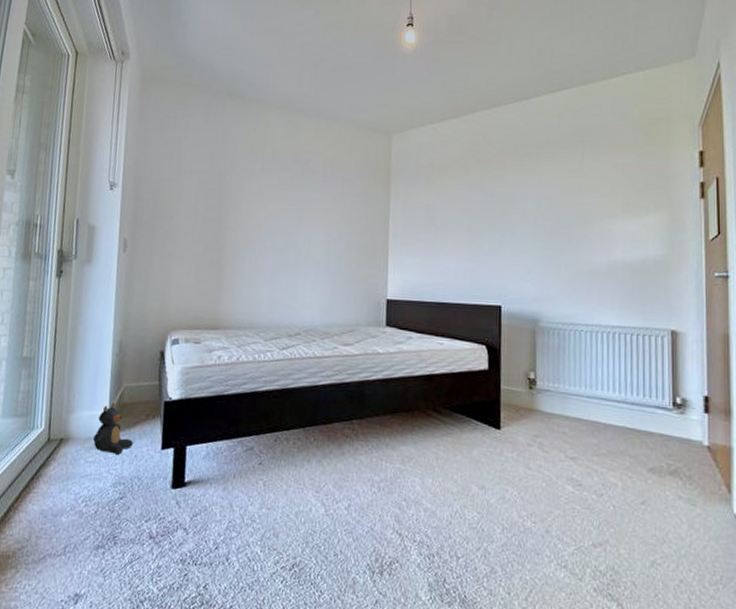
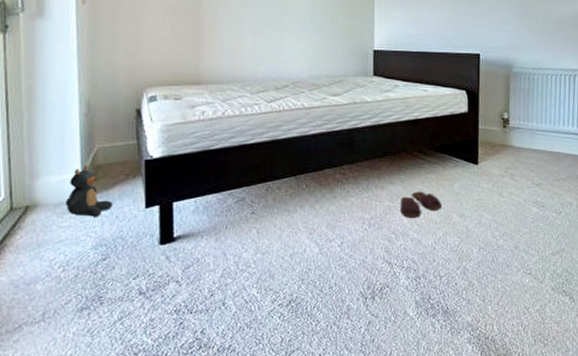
slippers: none [413,455,458,485] -> present [400,191,441,218]

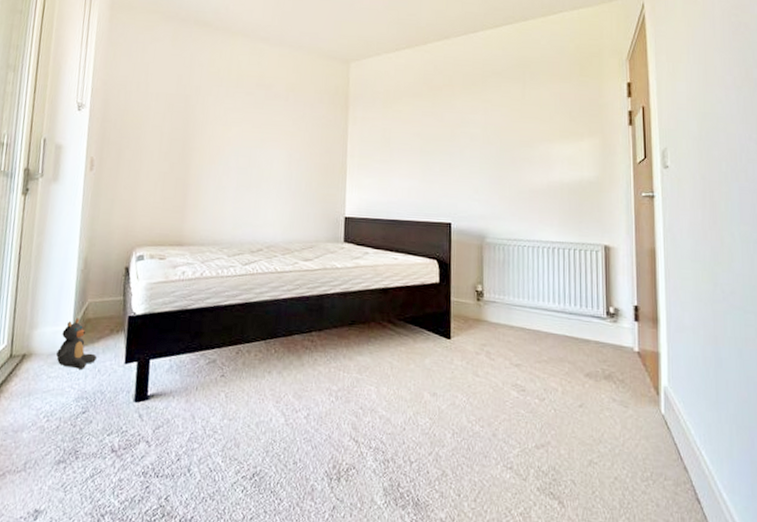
slippers: present [400,191,441,218] -> none [369,364,412,393]

